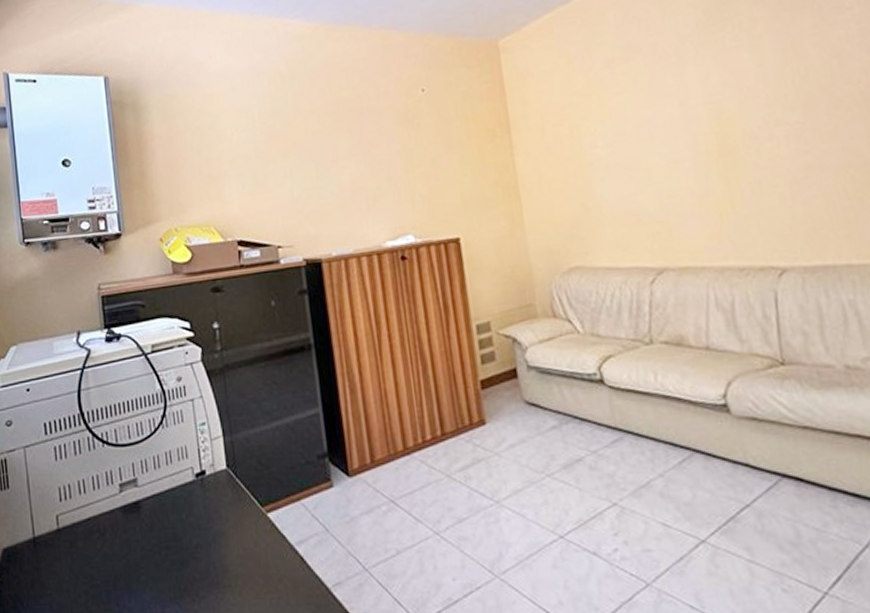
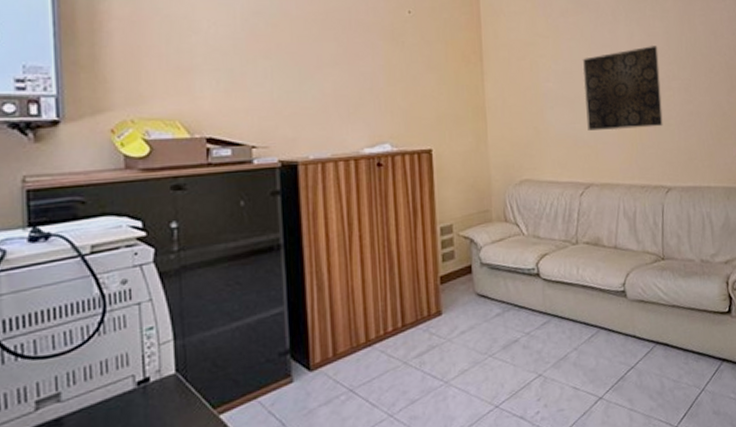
wall art: none [640,84,766,202] -> present [583,46,663,131]

